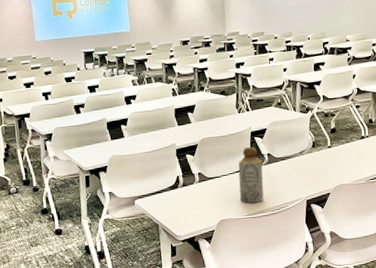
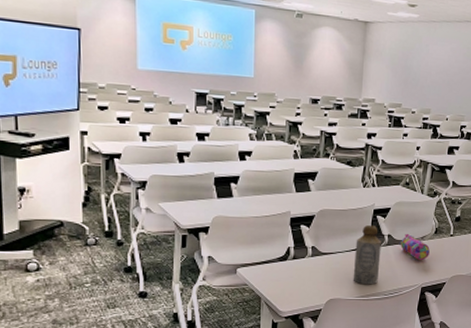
pencil case: none [278,151,310,175] -> present [398,234,430,261]

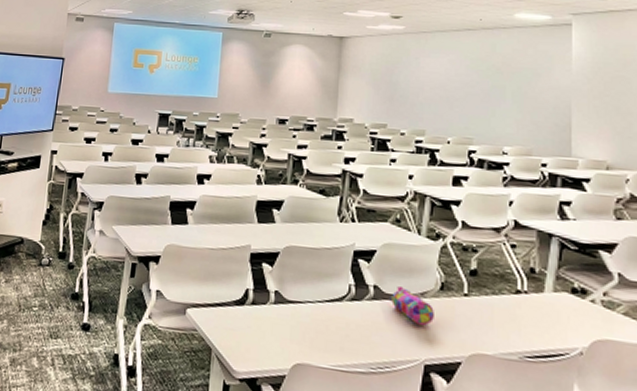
bottle: present [353,225,382,285] -> none [327,270,365,351]

